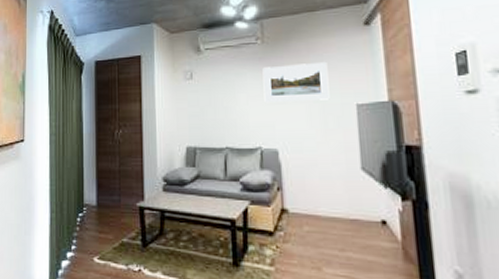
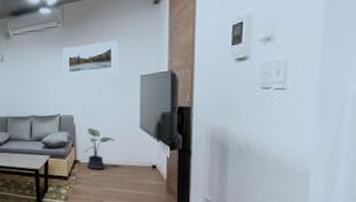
potted plant: none [293,167,331,225] -> present [84,128,115,171]

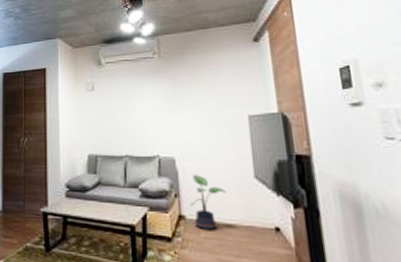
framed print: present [62,39,118,77] -> none [159,75,223,113]

